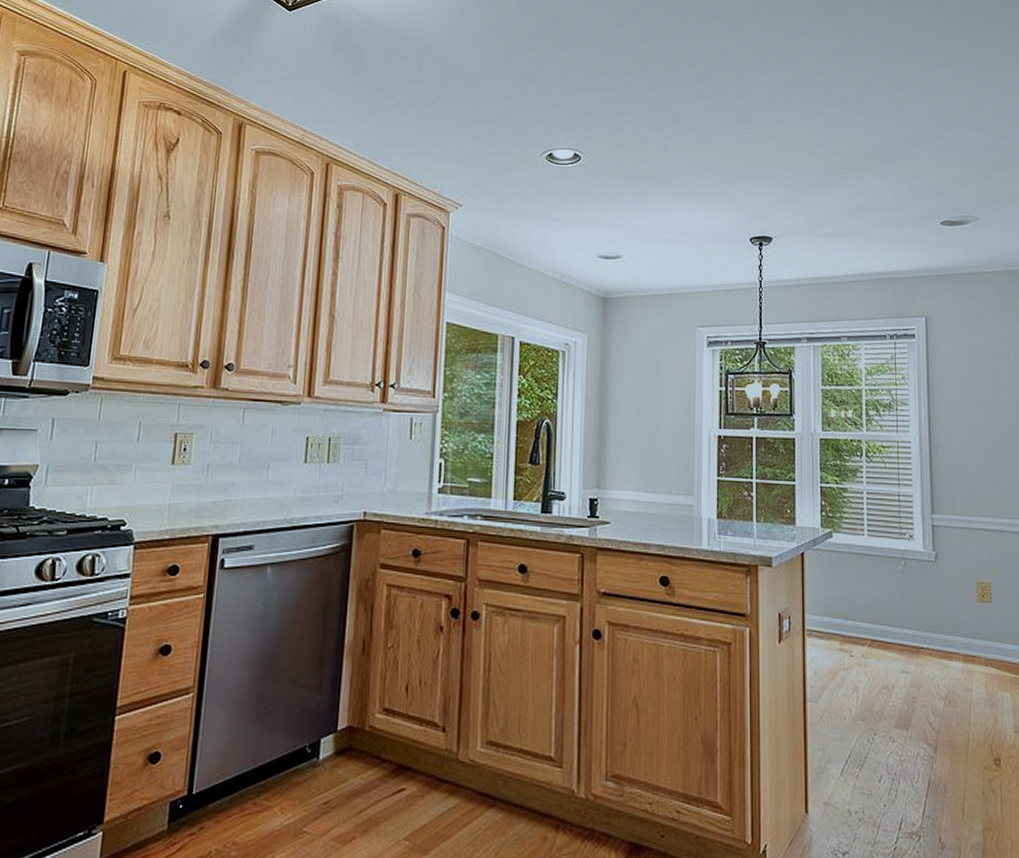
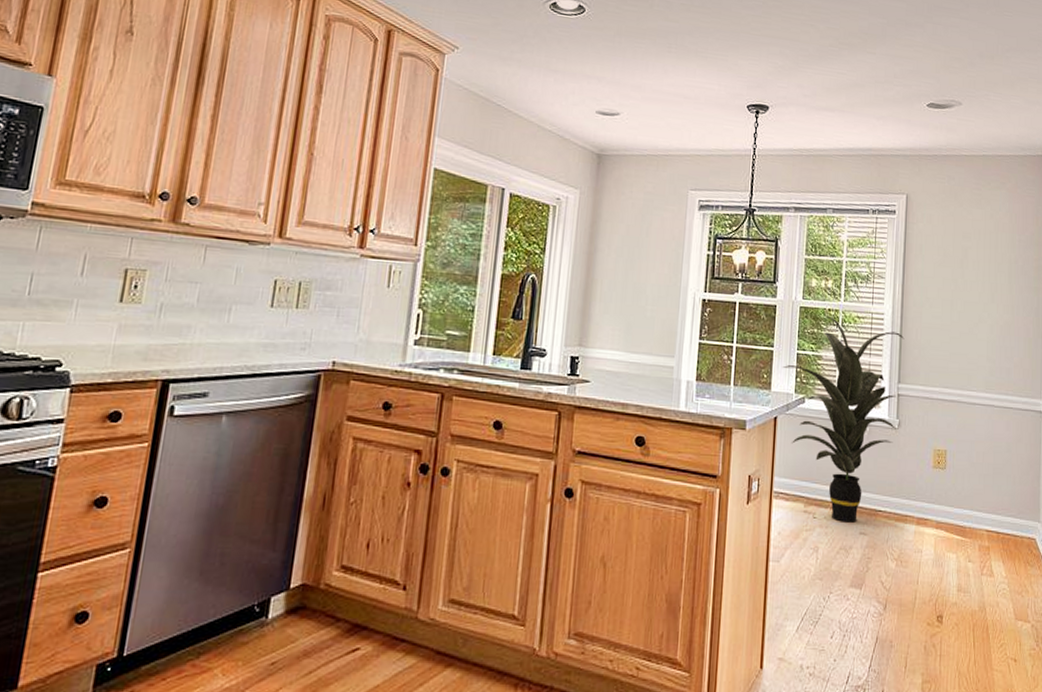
indoor plant: none [805,446,935,661] -> present [782,315,905,523]

